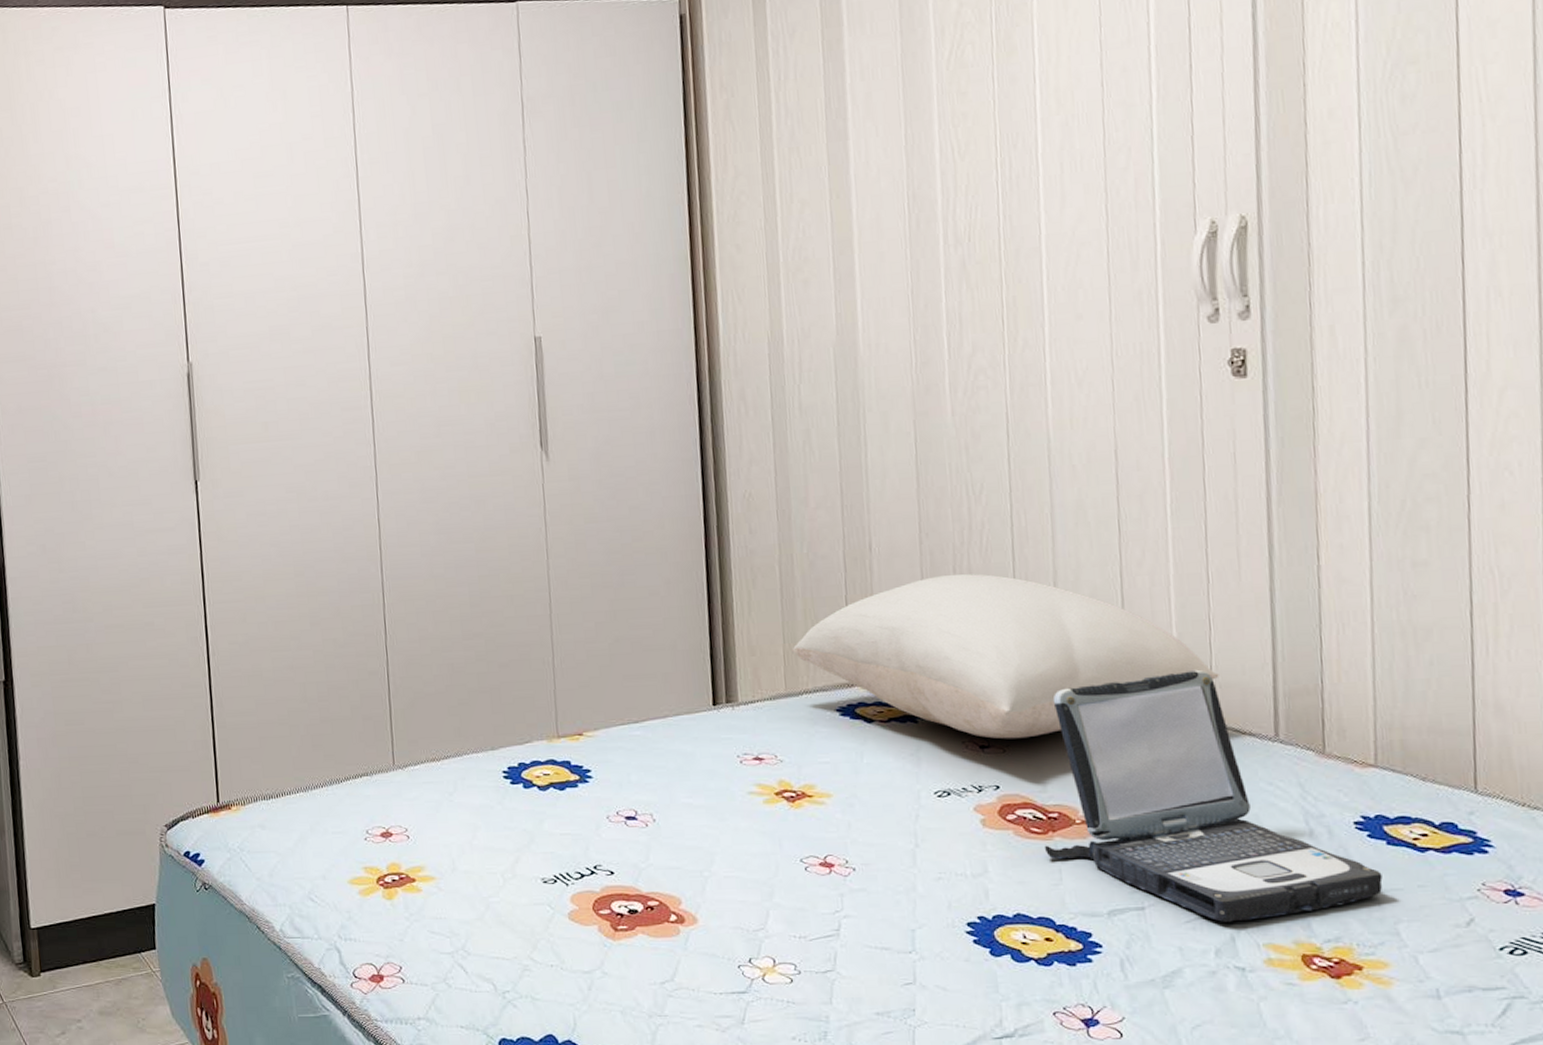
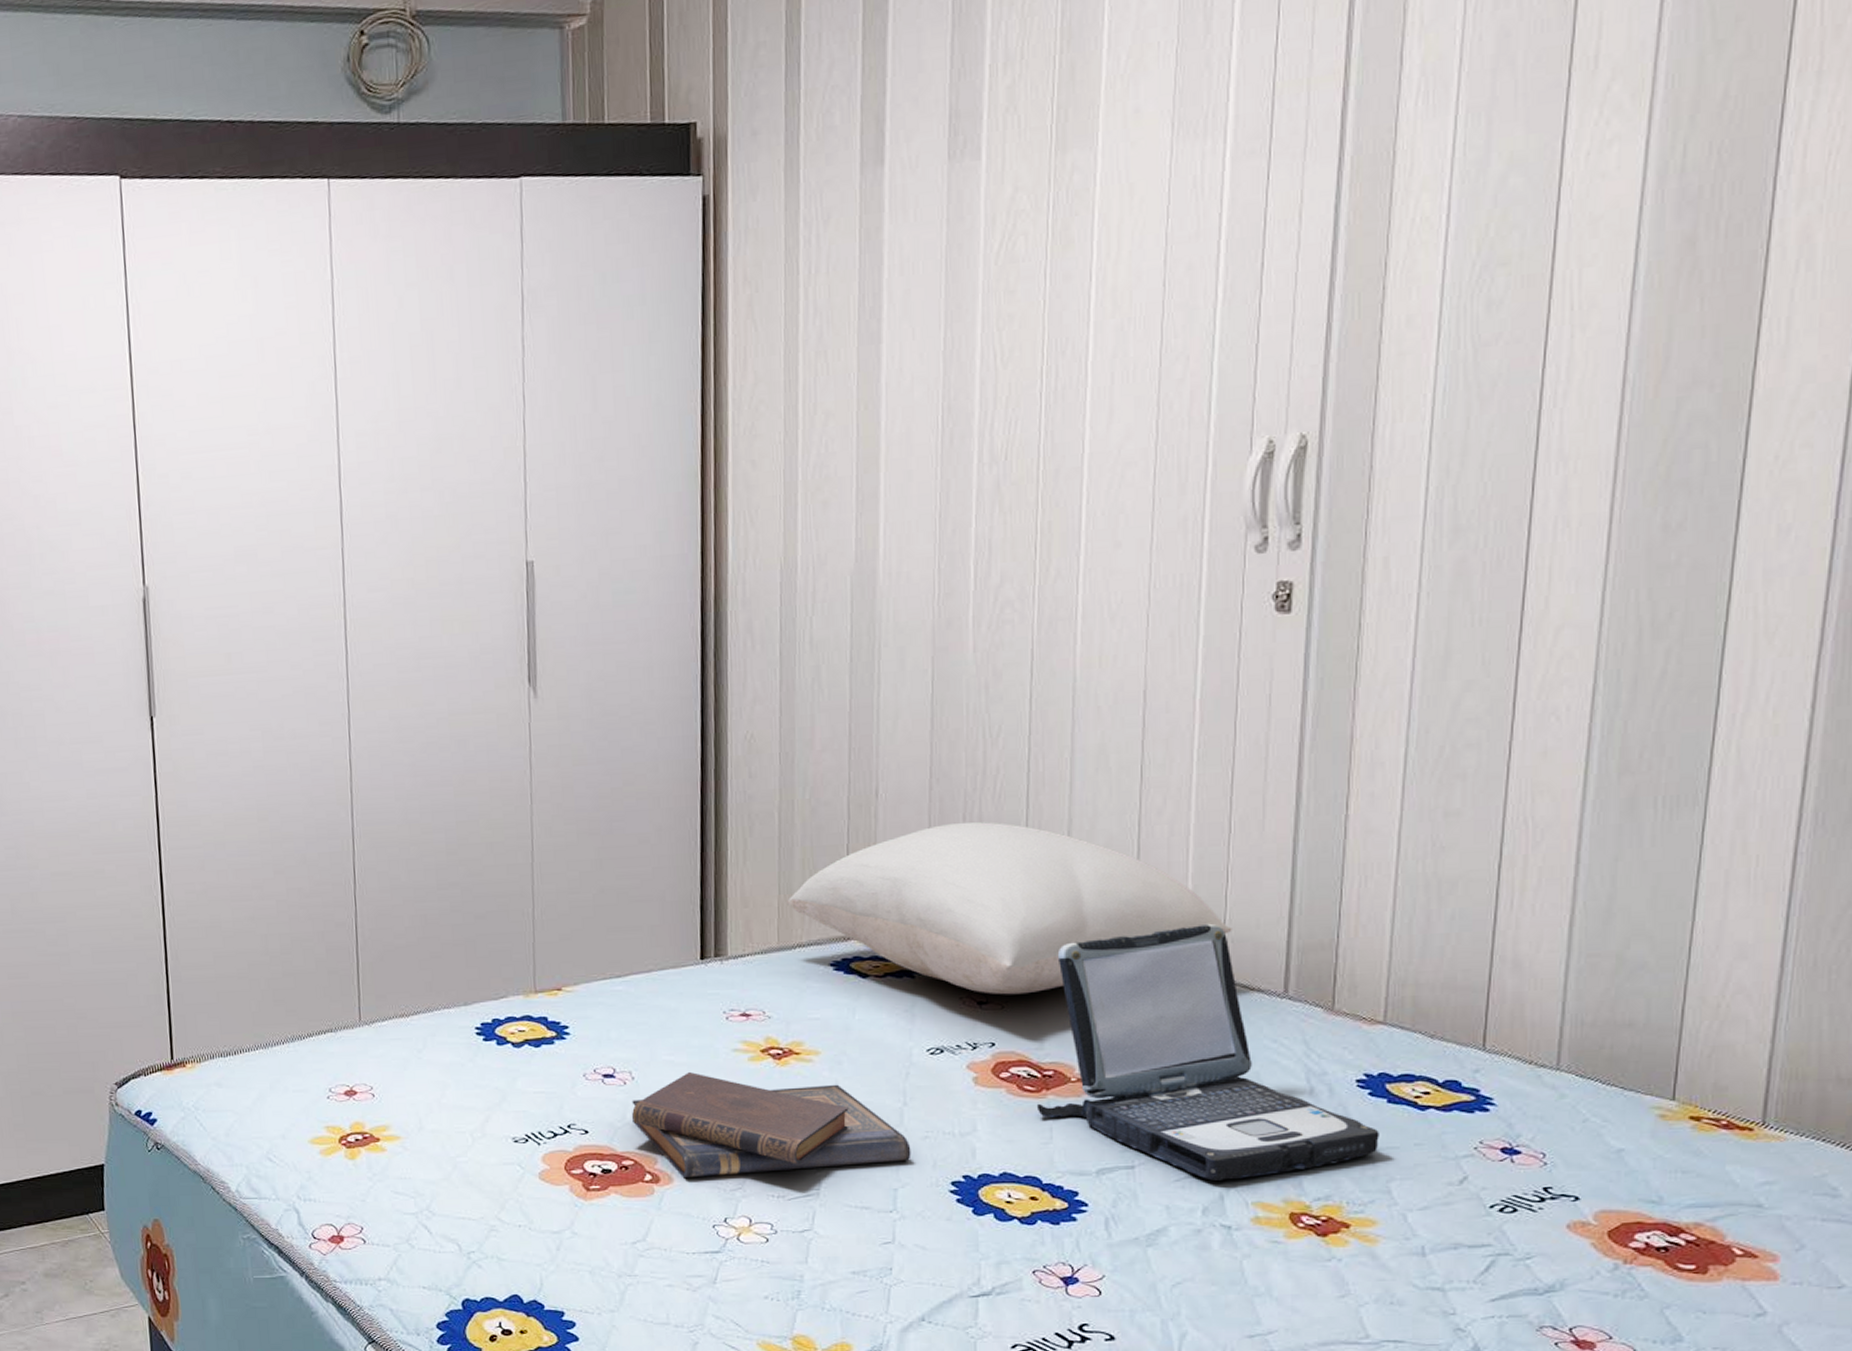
diary: none [654,813,927,919] -> present [632,1071,912,1179]

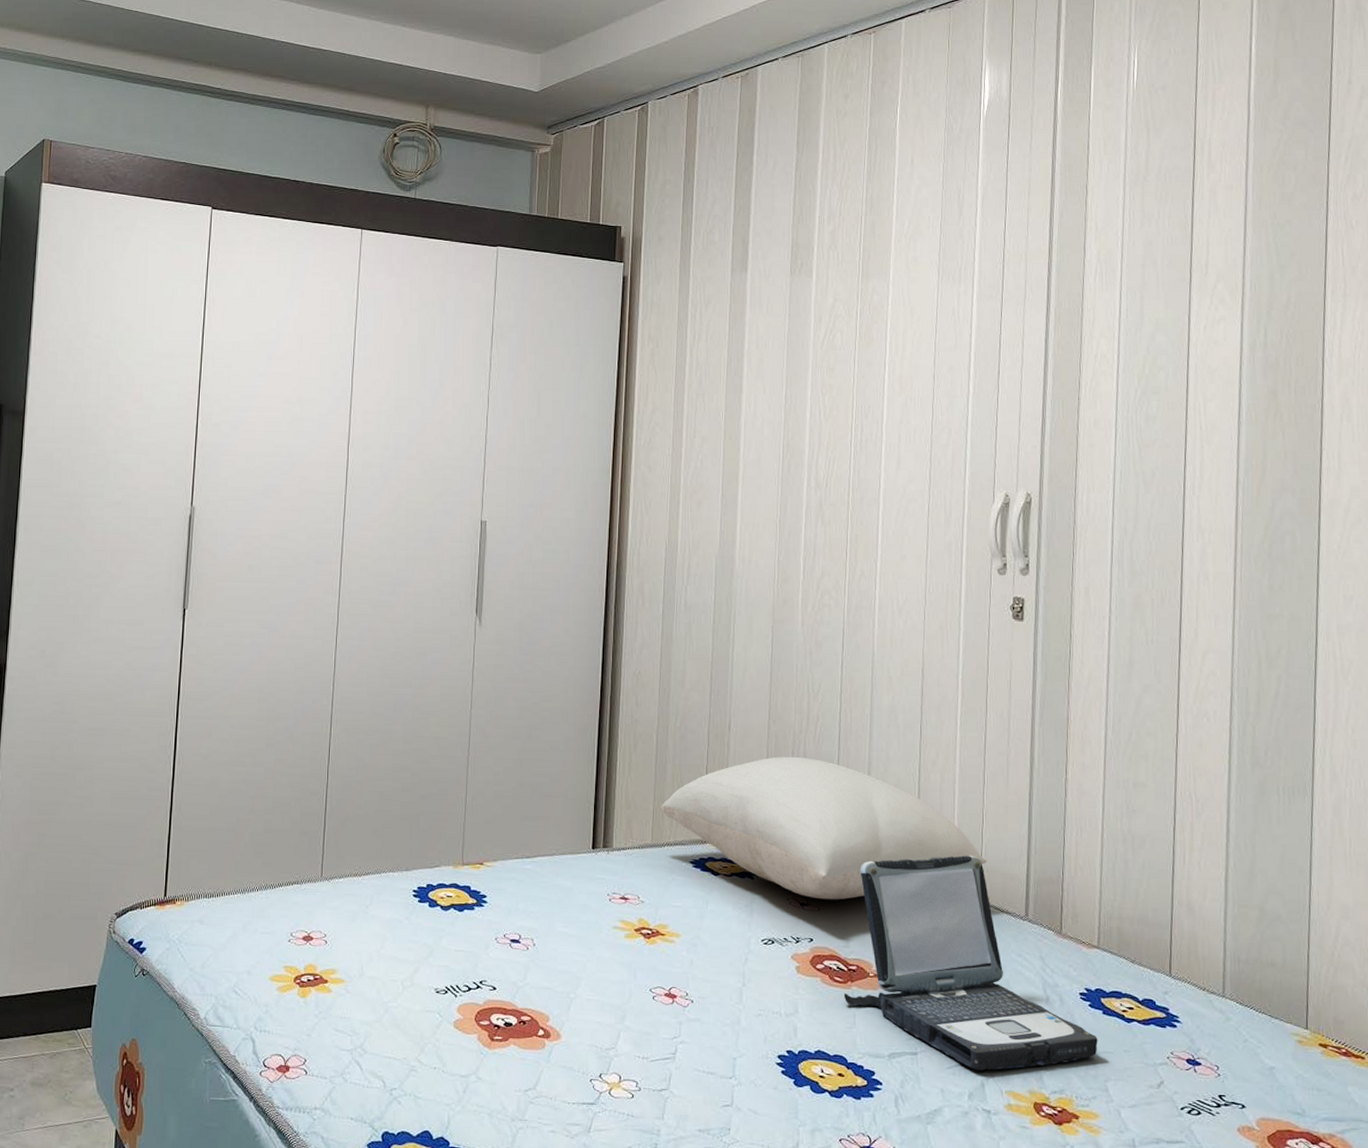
diary: present [632,1071,912,1179] -> none [532,942,748,1036]

